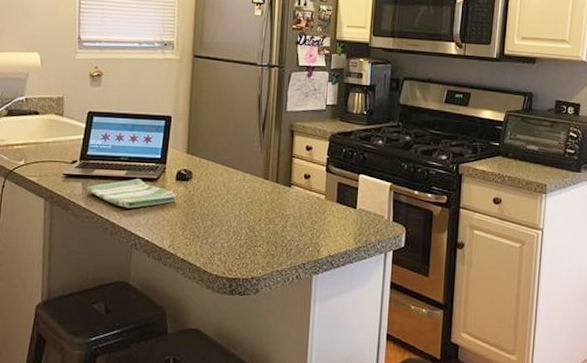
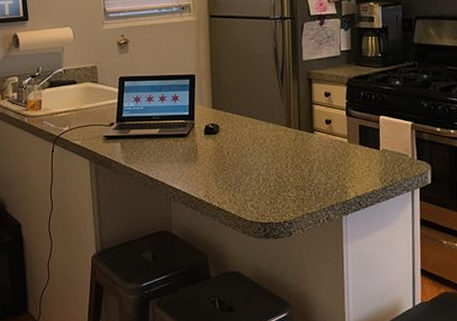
dish towel: present [86,179,177,208] -> none [125,135,208,163]

